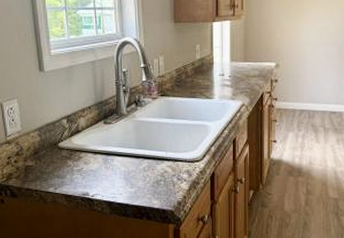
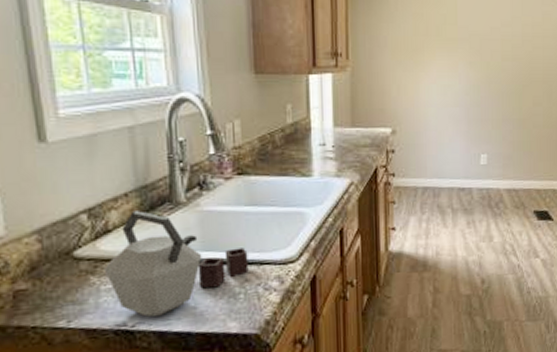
kettle: none [76,119,167,192] -> present [103,211,249,318]

